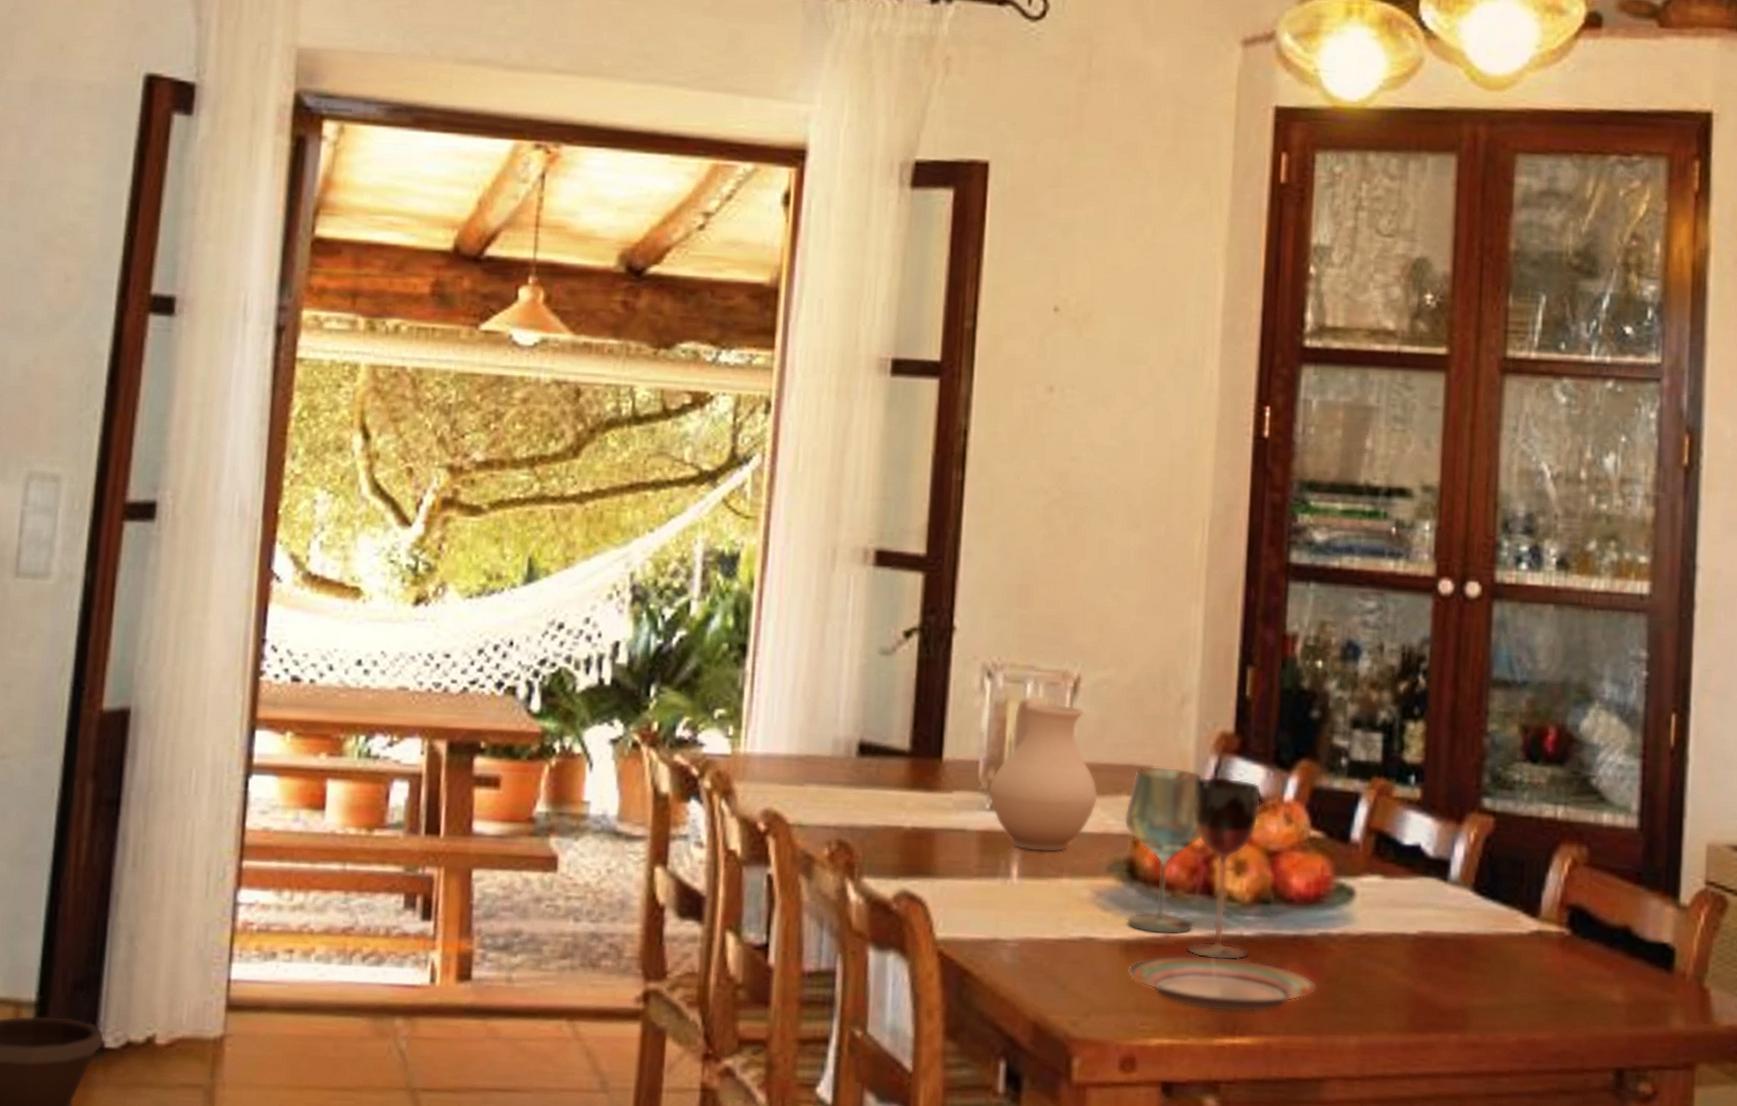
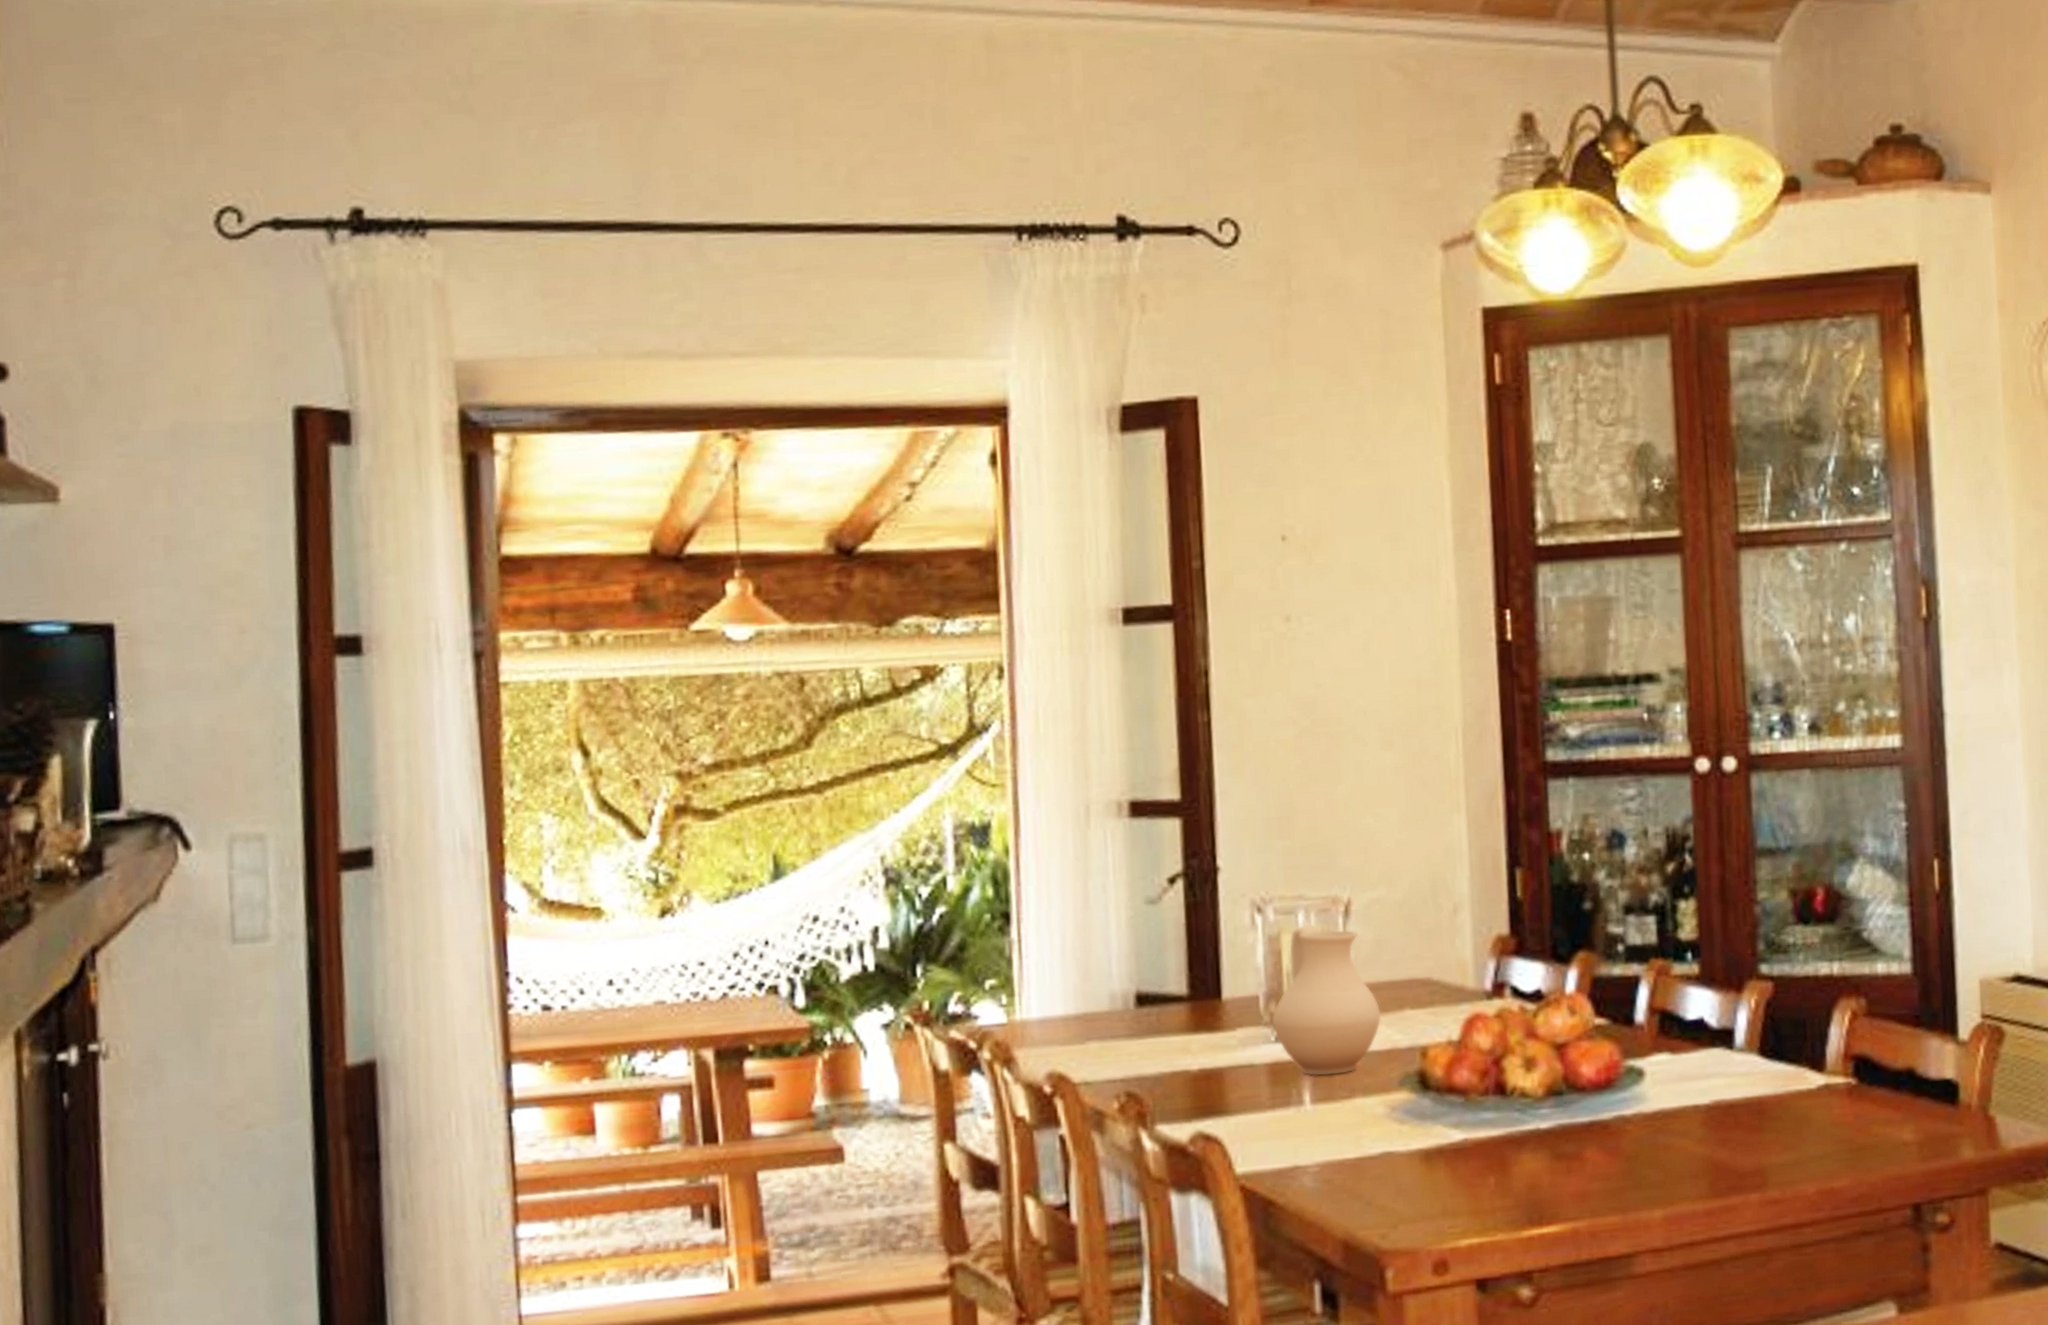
wine glass: present [1123,767,1202,934] -> none [1409,976,1490,1138]
plate: present [1128,955,1316,1012] -> none [1430,1151,1617,1204]
wineglass: present [1187,776,1262,960] -> none [1476,978,1548,1155]

